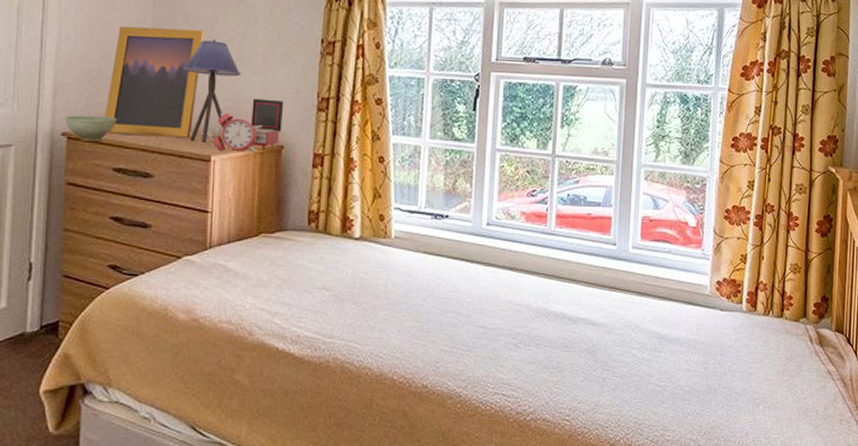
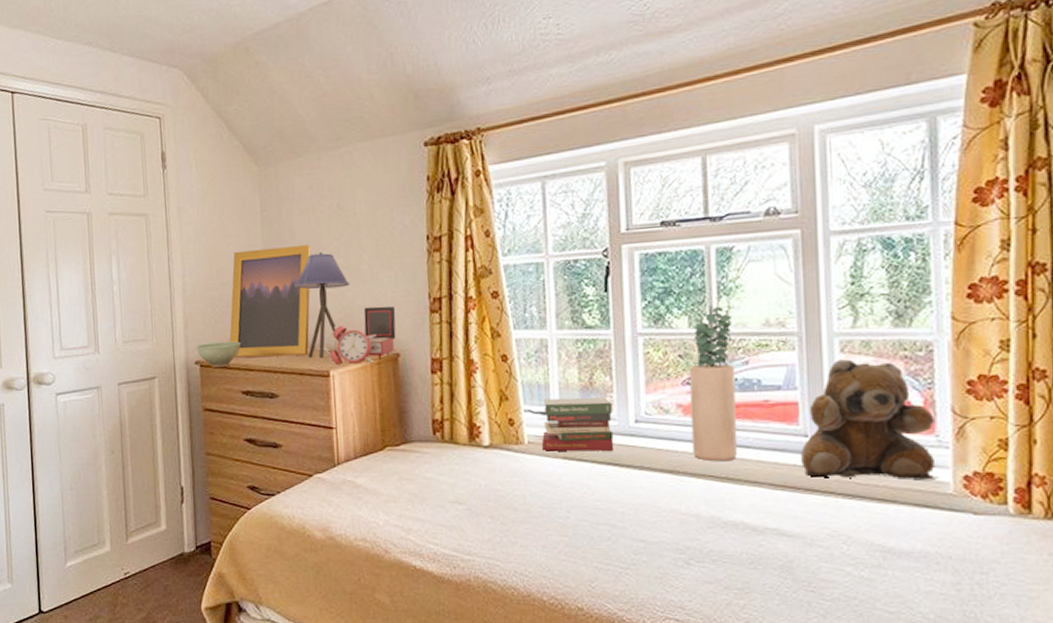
books: none [407,199,469,248] -> present [542,397,614,452]
vase: none [530,127,570,262] -> present [688,298,738,462]
teddy bear: none [609,186,702,284] -> present [801,359,940,480]

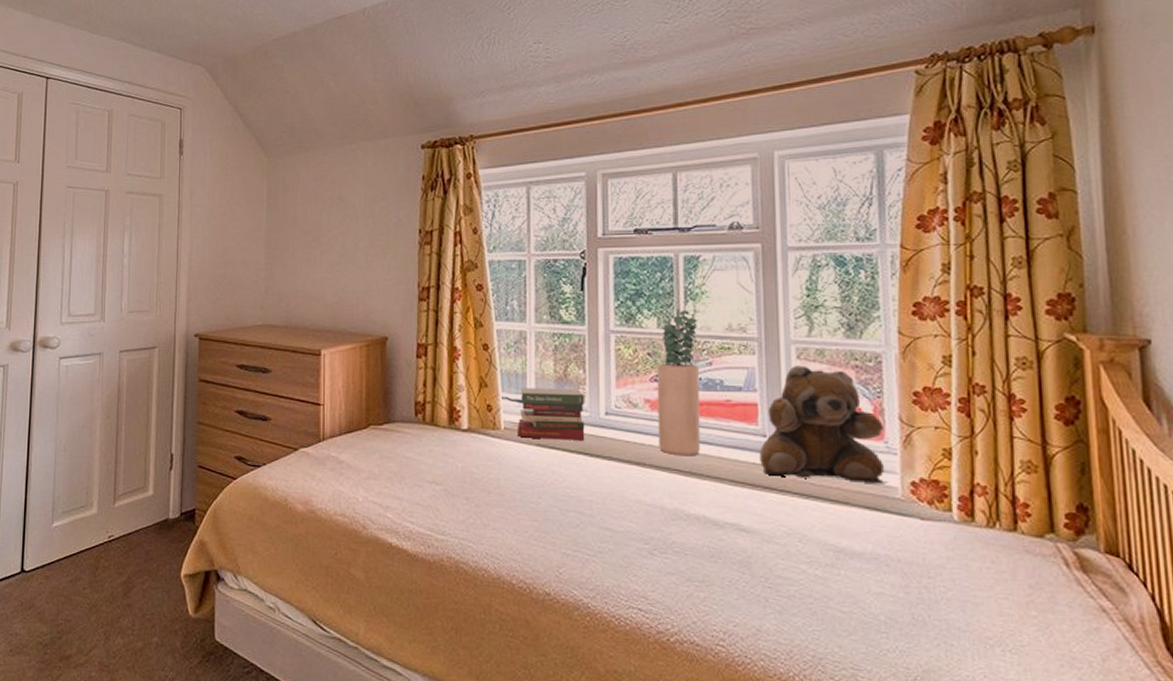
bowl: present [195,341,242,369] -> none [196,317,240,342]
picture frame: present [229,245,311,358] -> none [229,232,311,334]
table lamp: present [294,252,351,359] -> none [294,239,346,338]
alarm clock: present [323,326,376,365] -> none [317,308,367,345]
jewelry box: present [363,306,396,360] -> none [356,292,385,342]

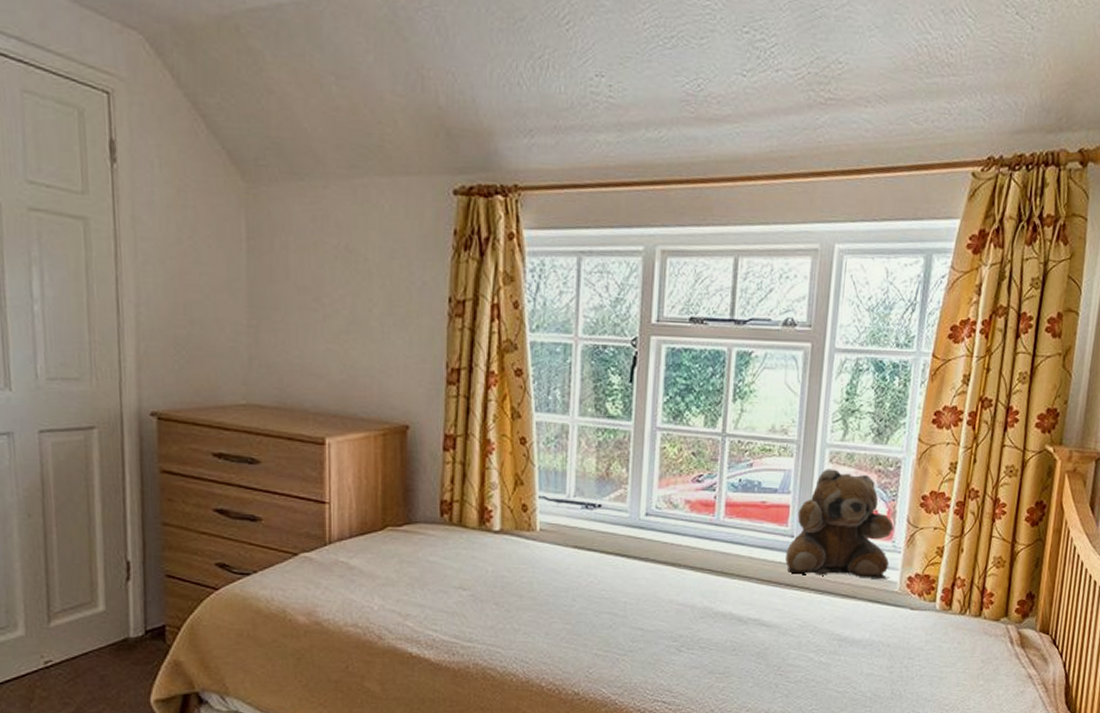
books: present [518,388,585,440] -> none [554,486,625,542]
vase: present [656,303,701,457] -> none [695,401,743,557]

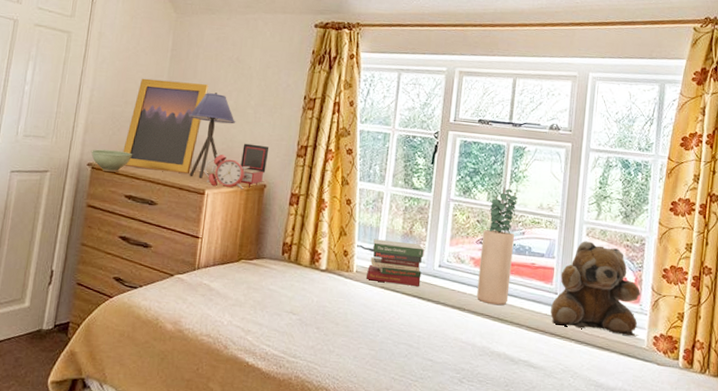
bowl: none [152,391,215,424] -> present [91,149,133,173]
picture frame: none [199,283,310,417] -> present [123,78,209,174]
table lamp: none [287,299,356,423] -> present [189,92,236,178]
alarm clock: none [319,388,383,434] -> present [204,154,250,189]
jewelry box: none [370,370,406,431] -> present [240,143,268,188]
books: none [554,486,625,542] -> present [366,239,424,286]
vase: none [695,401,743,557] -> present [477,183,517,306]

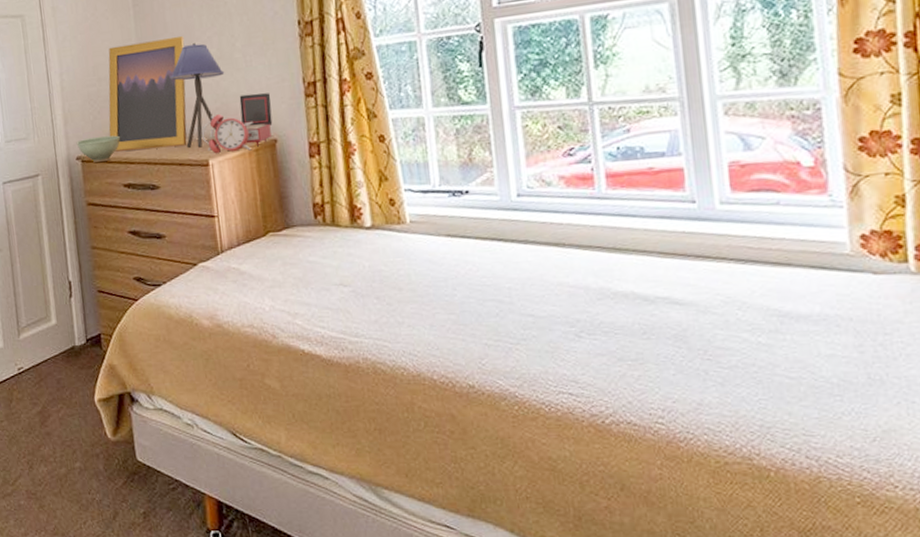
books: present [366,239,424,286] -> none [424,173,498,230]
vase: present [477,183,517,306] -> none [569,67,624,232]
teddy bear: present [550,241,640,337] -> none [689,121,836,243]

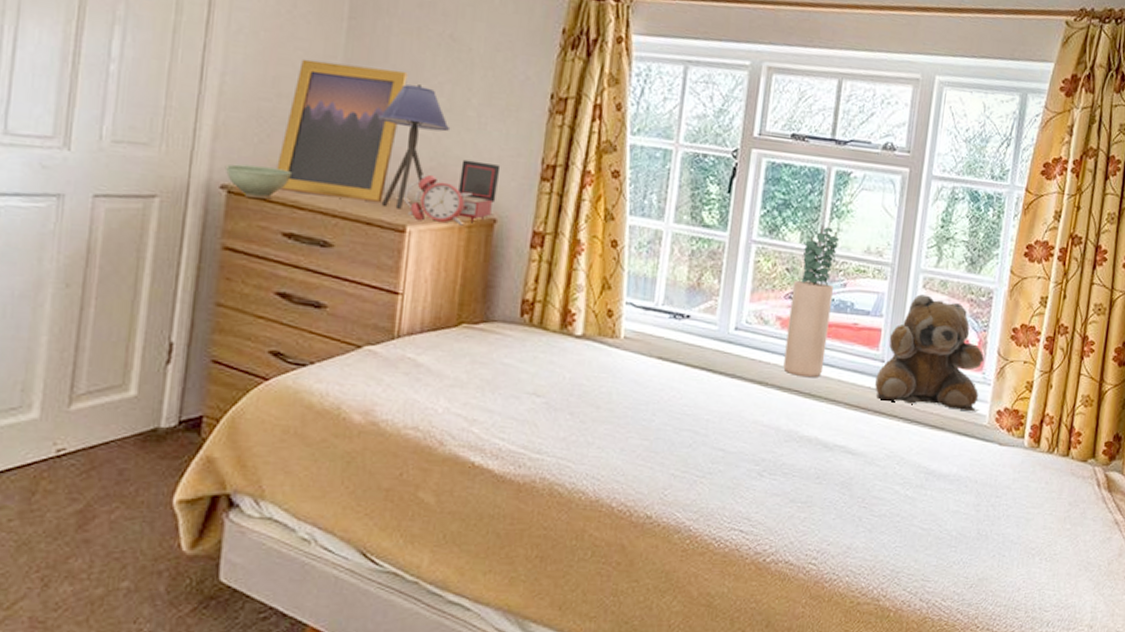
vase: none [569,67,624,232] -> present [783,219,839,378]
teddy bear: none [689,121,836,243] -> present [875,294,984,412]

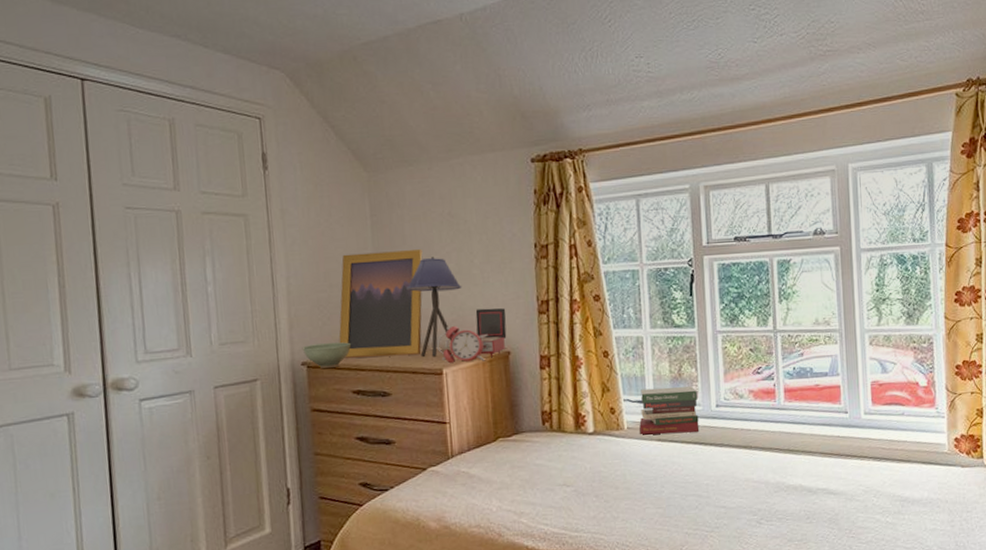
books: none [638,293,716,356] -> present [639,386,700,435]
vase: present [783,219,839,378] -> none [758,302,797,437]
teddy bear: present [875,294,984,412] -> none [843,350,939,445]

